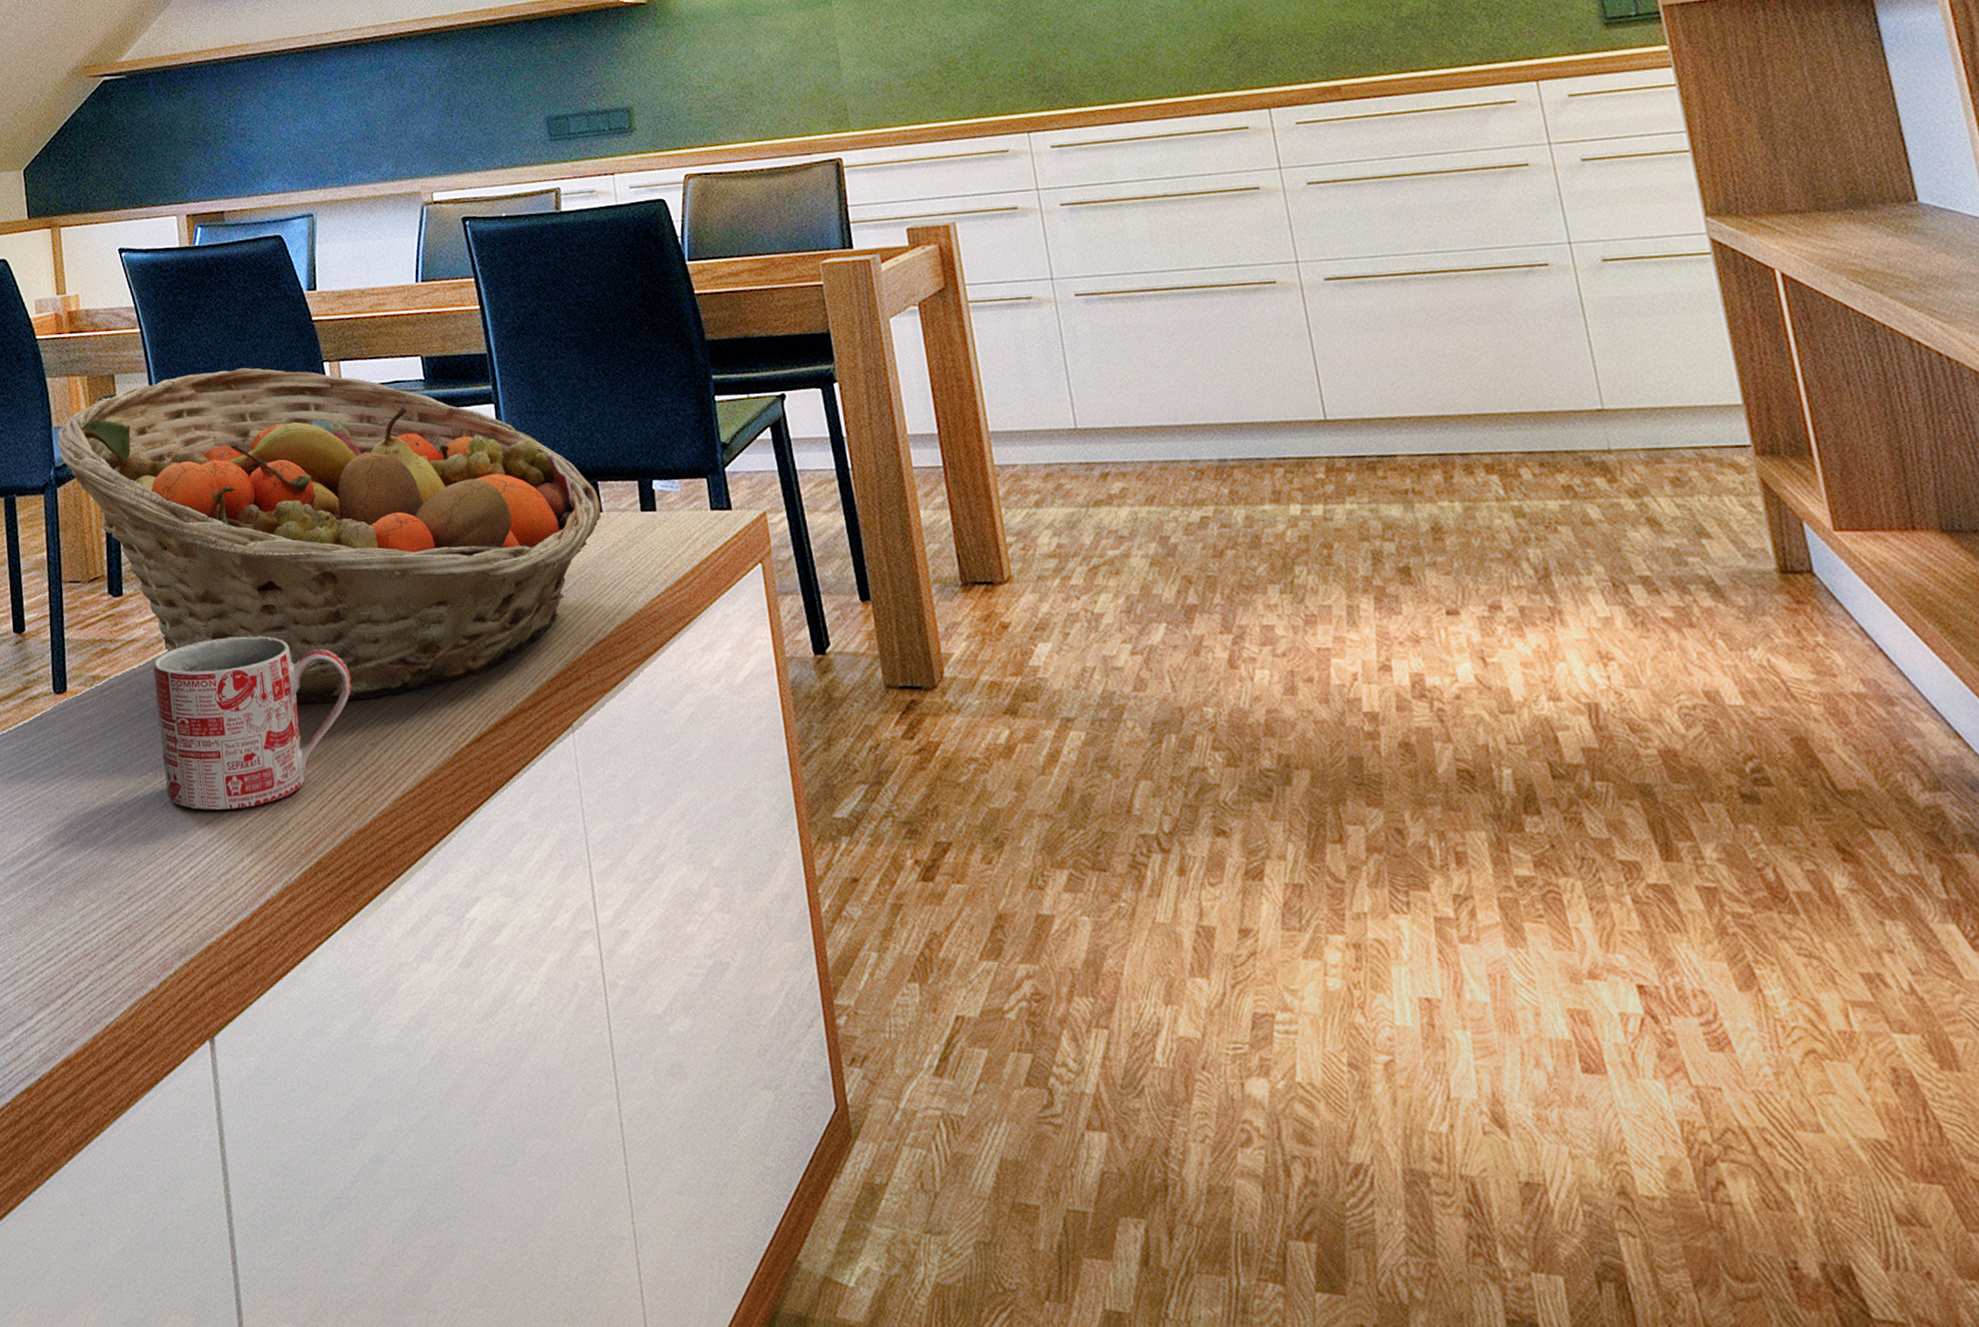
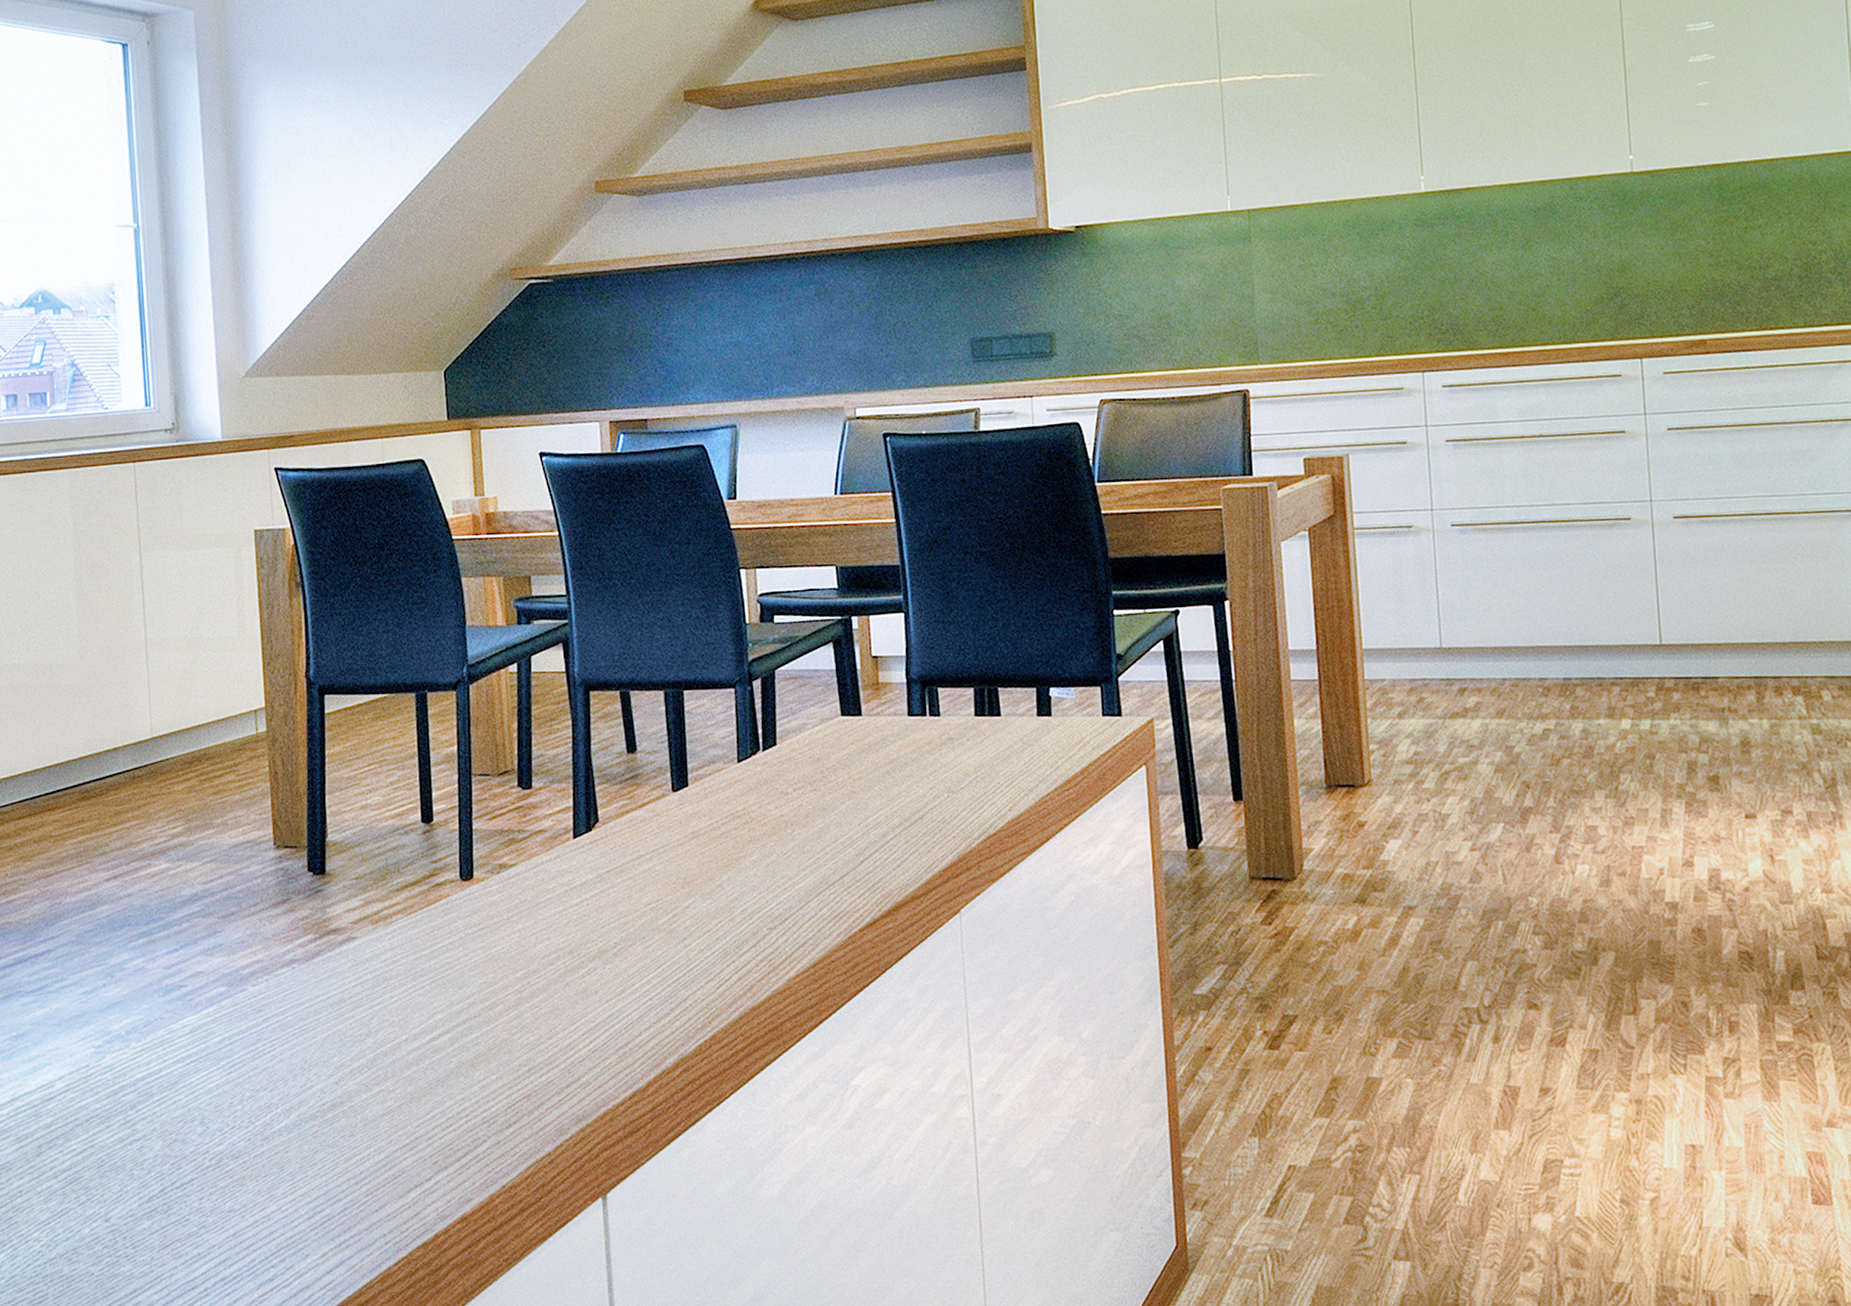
fruit basket: present [57,368,602,704] -> none [471,573,1000,891]
mug: present [153,636,352,810] -> none [560,827,753,989]

